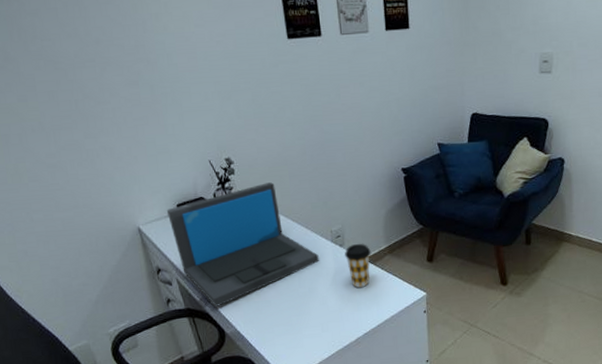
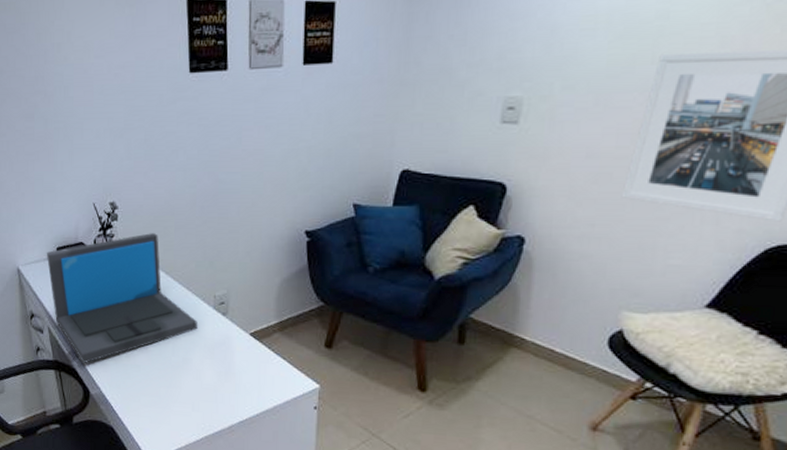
coffee cup: present [345,243,371,288] -> none [227,314,258,366]

